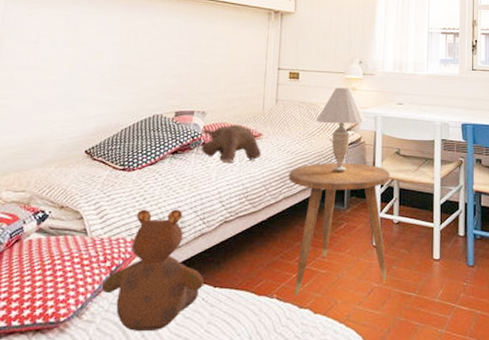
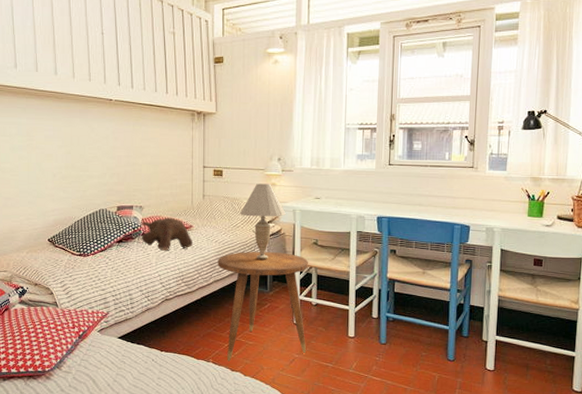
teddy bear: present [102,209,204,331] -> none [74,287,152,382]

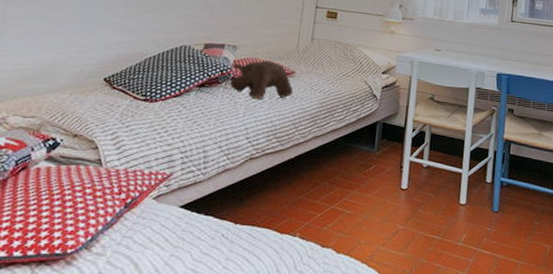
side table: present [217,251,309,362] -> none [318,104,423,236]
table lamp: present [240,183,286,259] -> none [352,30,403,114]

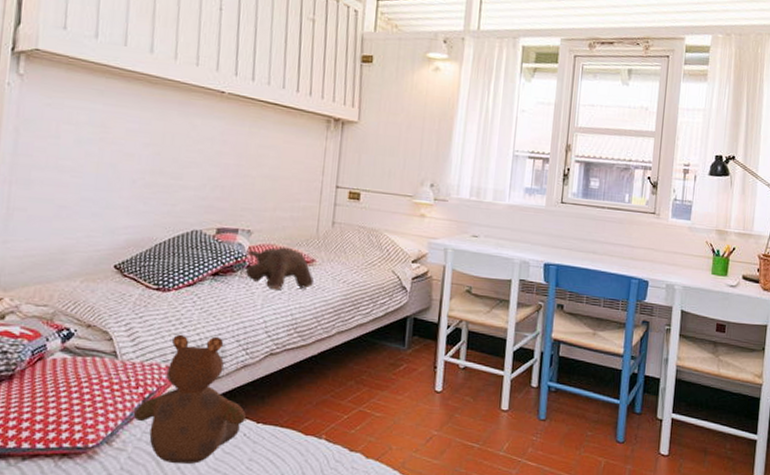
teddy bear: none [115,141,225,265] -> present [134,334,246,464]

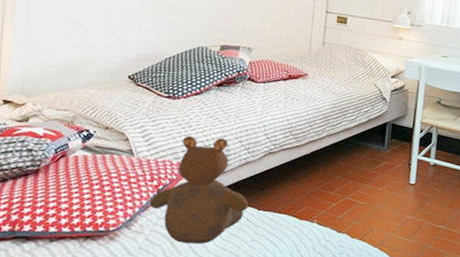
teddy bear: present [245,247,314,291] -> none [246,62,306,100]

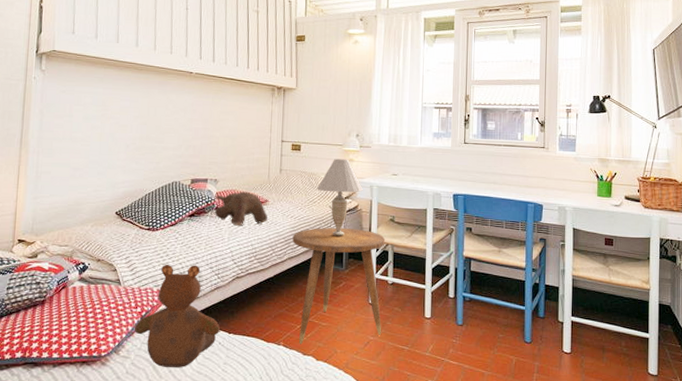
teddy bear: none [246,62,306,100] -> present [214,191,267,226]
side table: none [332,106,431,223] -> present [292,227,386,345]
table lamp: none [362,35,411,115] -> present [317,159,363,235]

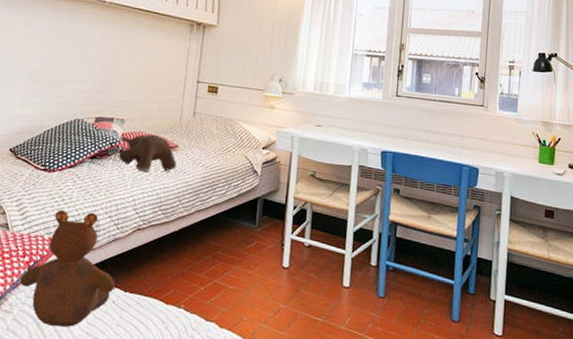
side table: present [292,227,386,345] -> none [202,179,305,309]
table lamp: present [317,159,363,235] -> none [233,104,283,189]

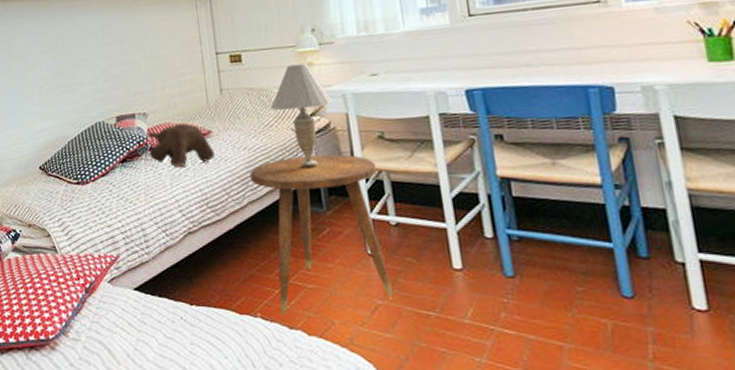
teddy bear: present [20,209,115,327] -> none [80,221,179,350]
side table: none [202,179,305,309] -> present [249,154,393,316]
table lamp: none [233,104,283,189] -> present [271,63,333,166]

